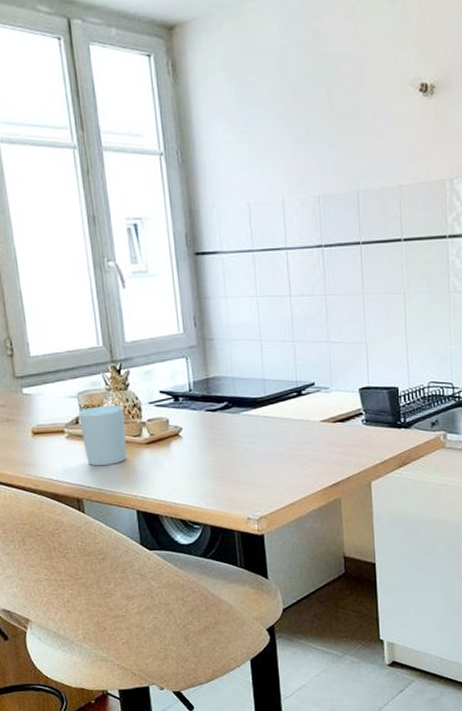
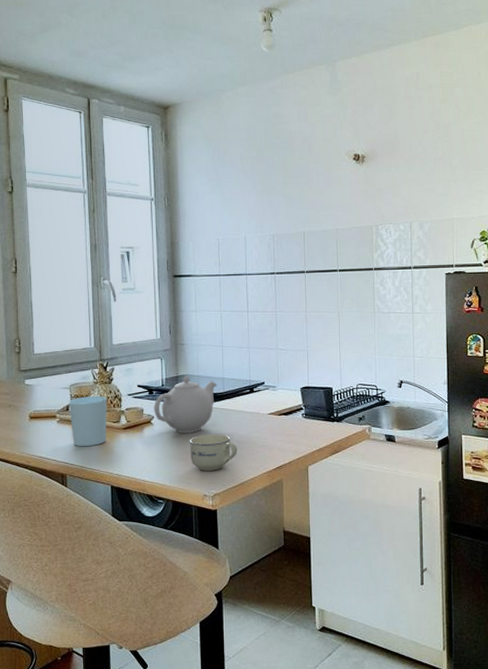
teapot: none [181,377,257,447] -> present [154,375,217,433]
cup: none [226,447,285,490] -> present [189,434,237,471]

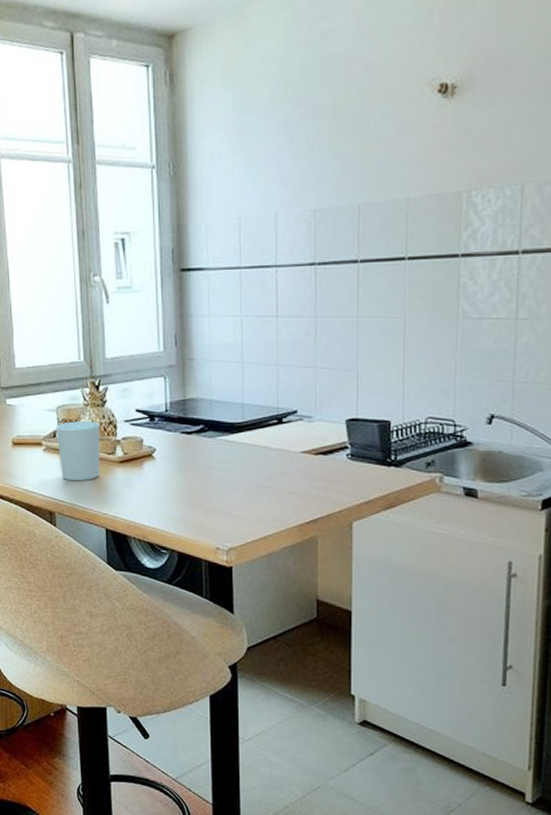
teapot: present [154,375,217,433] -> none [156,399,235,471]
cup: present [189,434,237,471] -> none [199,474,259,519]

